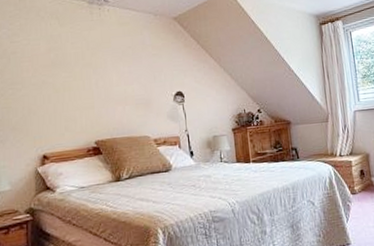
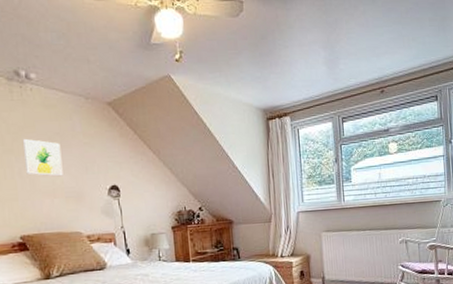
wall art: none [100,53,134,86] -> present [23,138,63,177]

